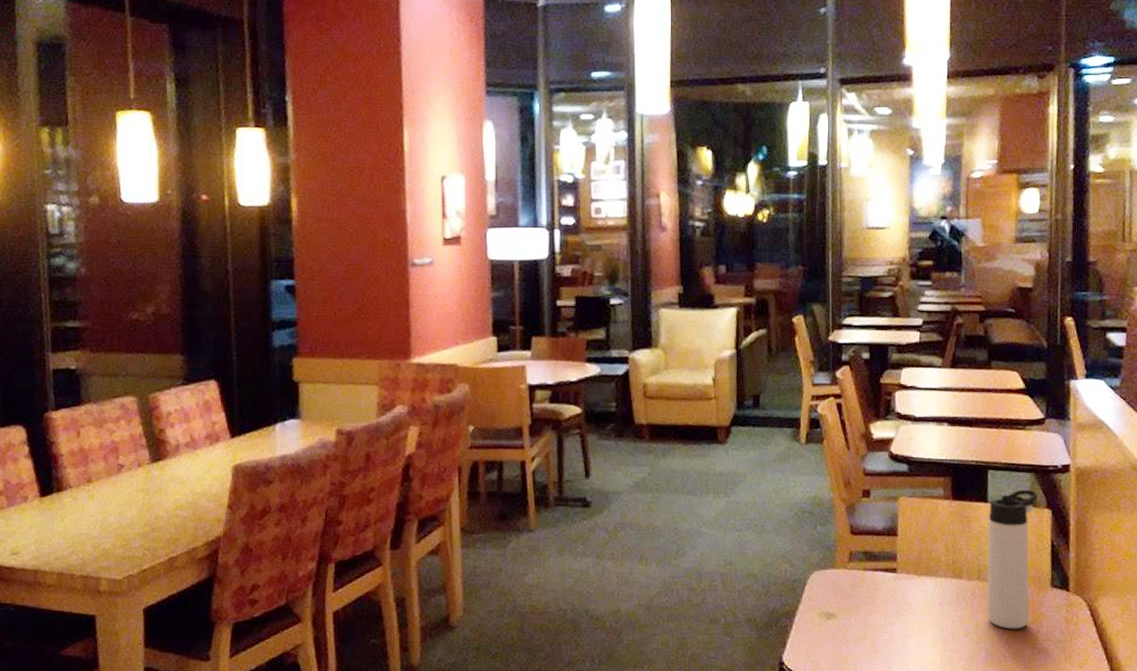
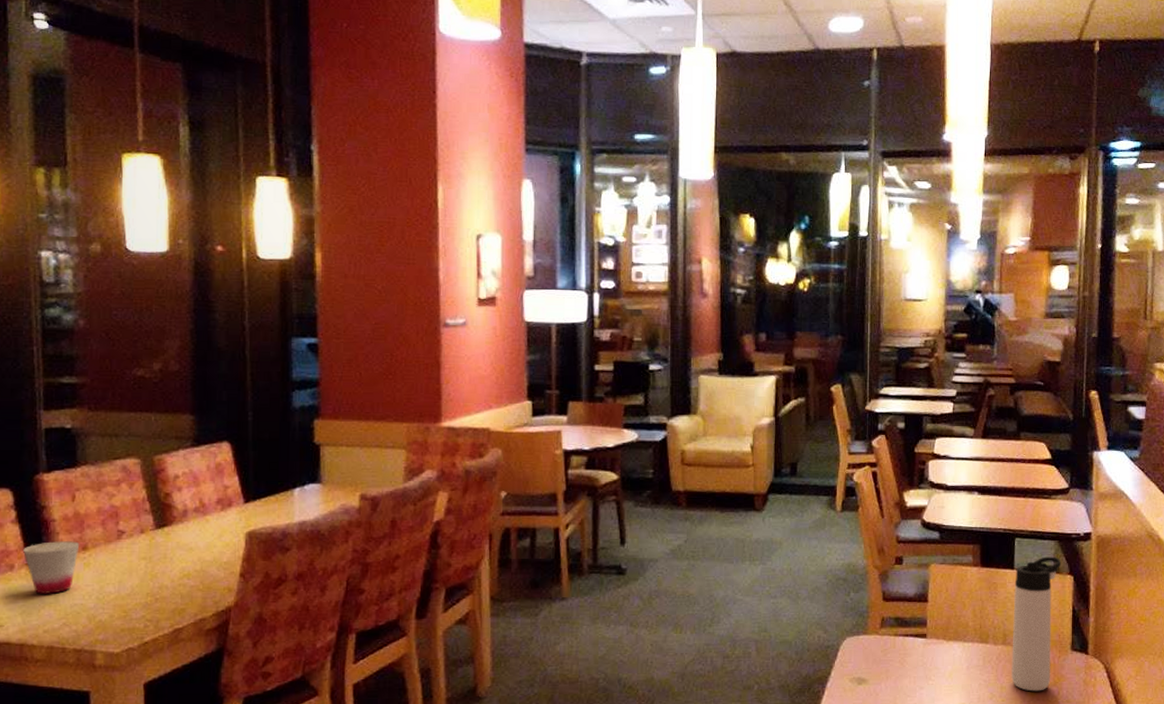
cup: none [36,474,85,524] -> present [23,541,80,594]

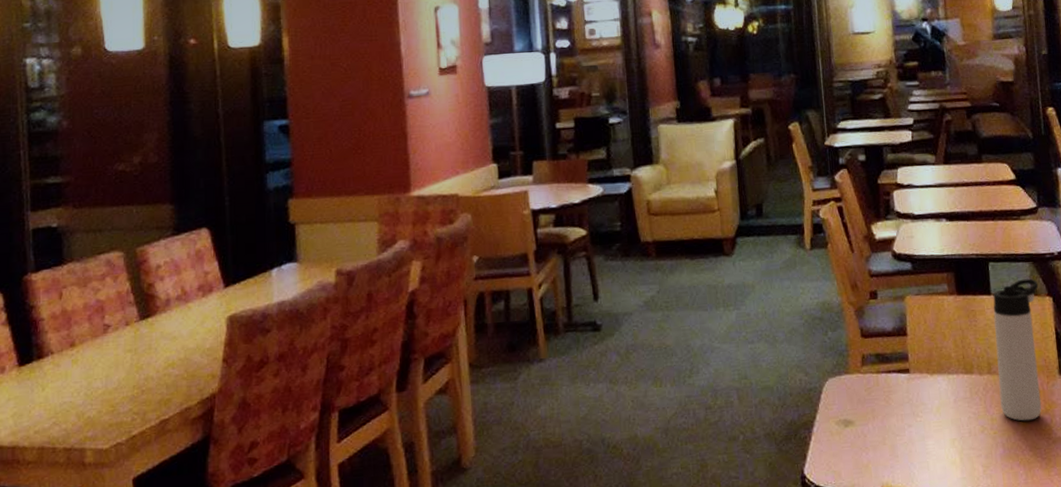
cup: present [23,541,80,594] -> none [14,338,68,395]

